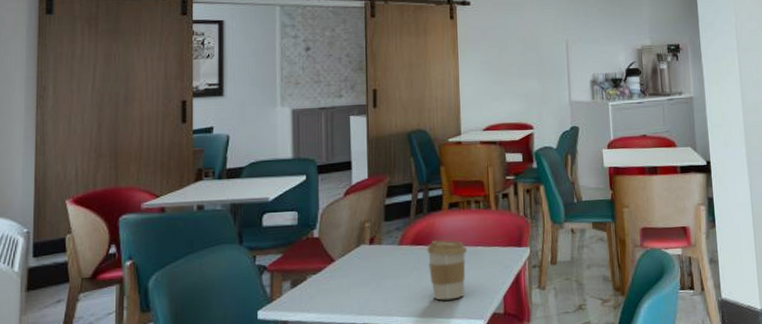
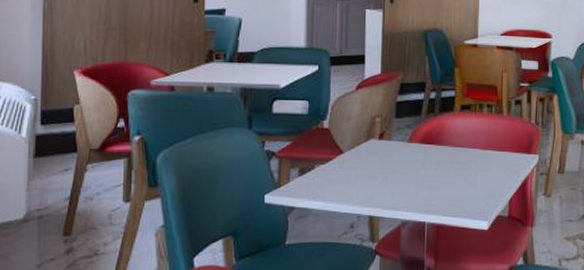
coffee cup: present [427,240,468,301] -> none [436,141,477,200]

